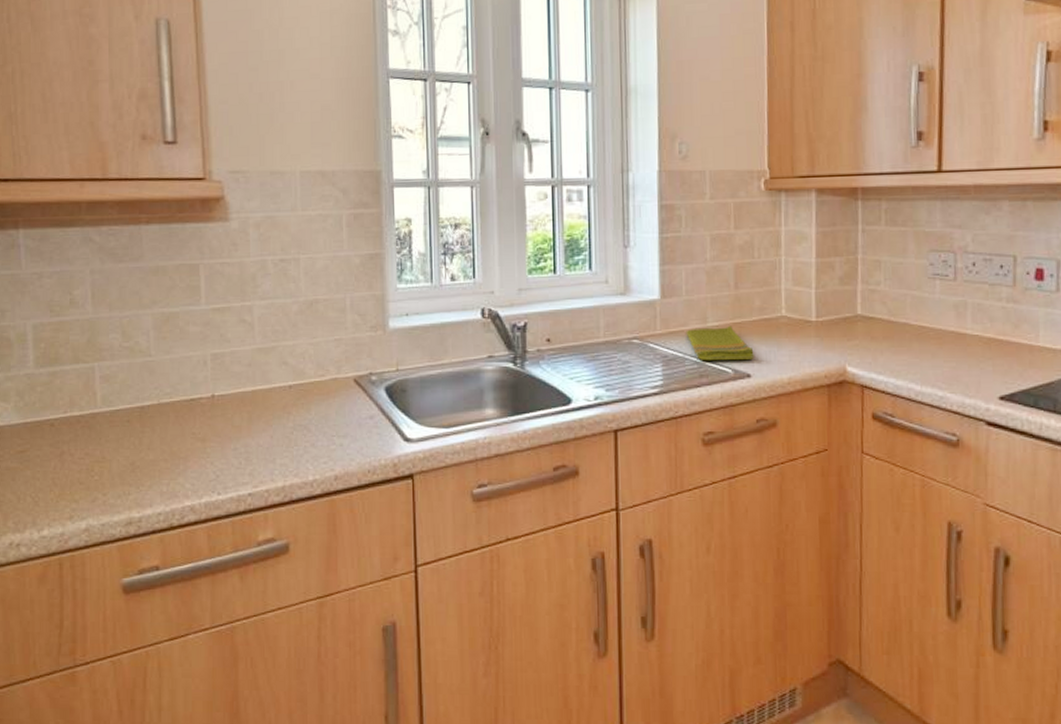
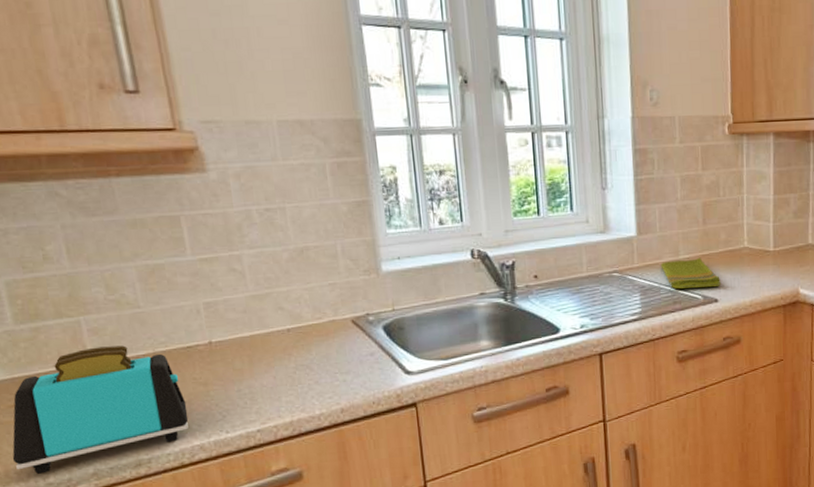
toaster: none [13,394,183,525] -> present [12,345,189,474]

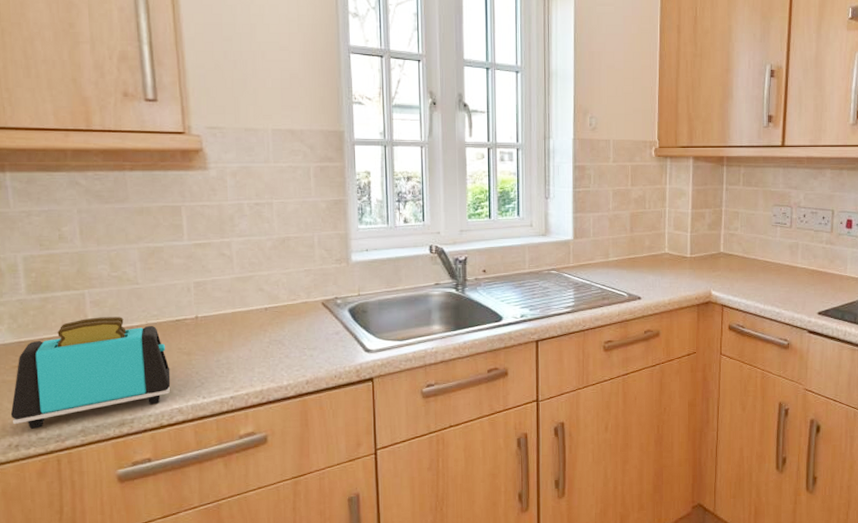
dish towel: present [660,257,721,289] -> none [592,260,644,286]

